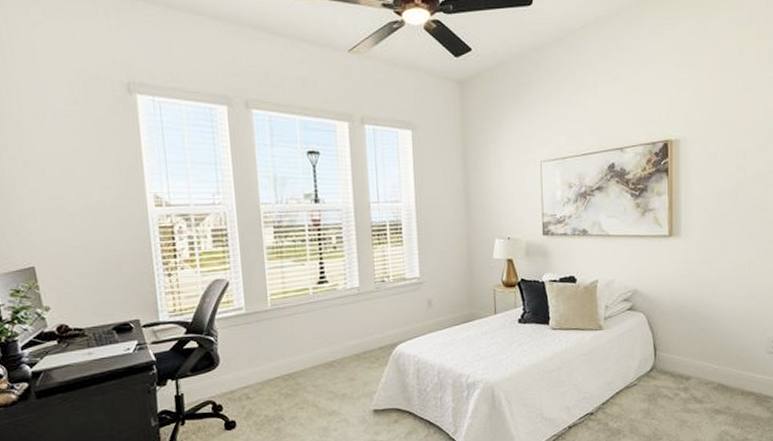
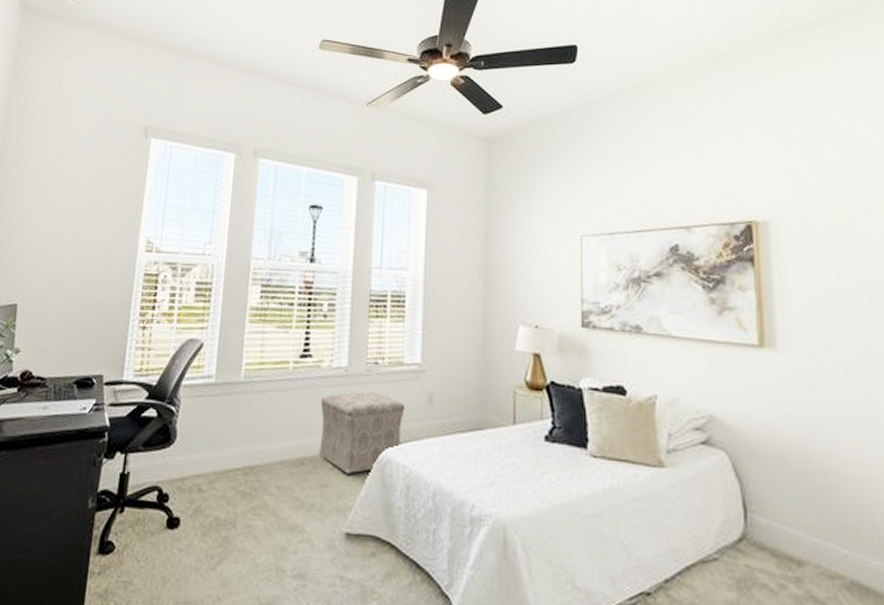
ottoman: none [340,304,411,368] -> present [319,392,405,474]

